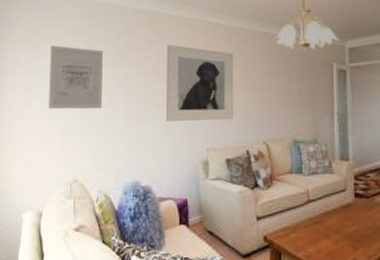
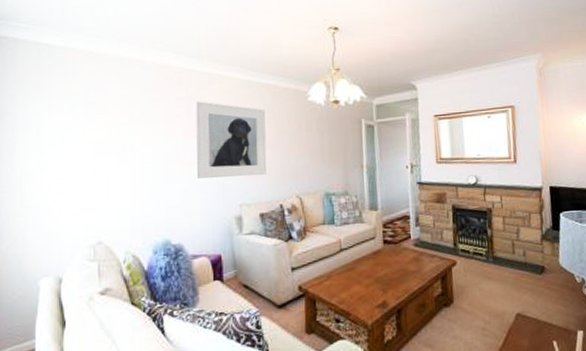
wall art: present [49,45,104,110] -> none [67,102,128,170]

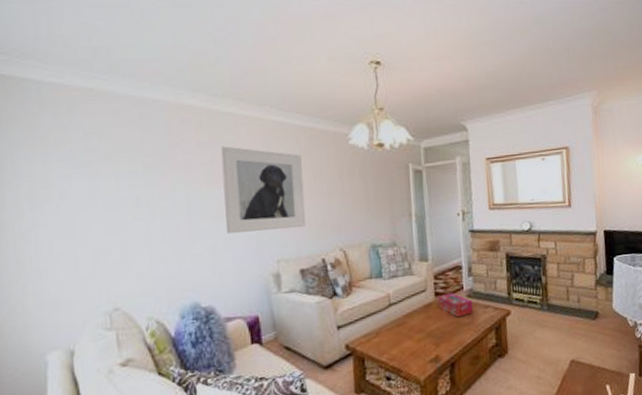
tissue box: none [386,241,420,265] -> present [438,292,473,318]

